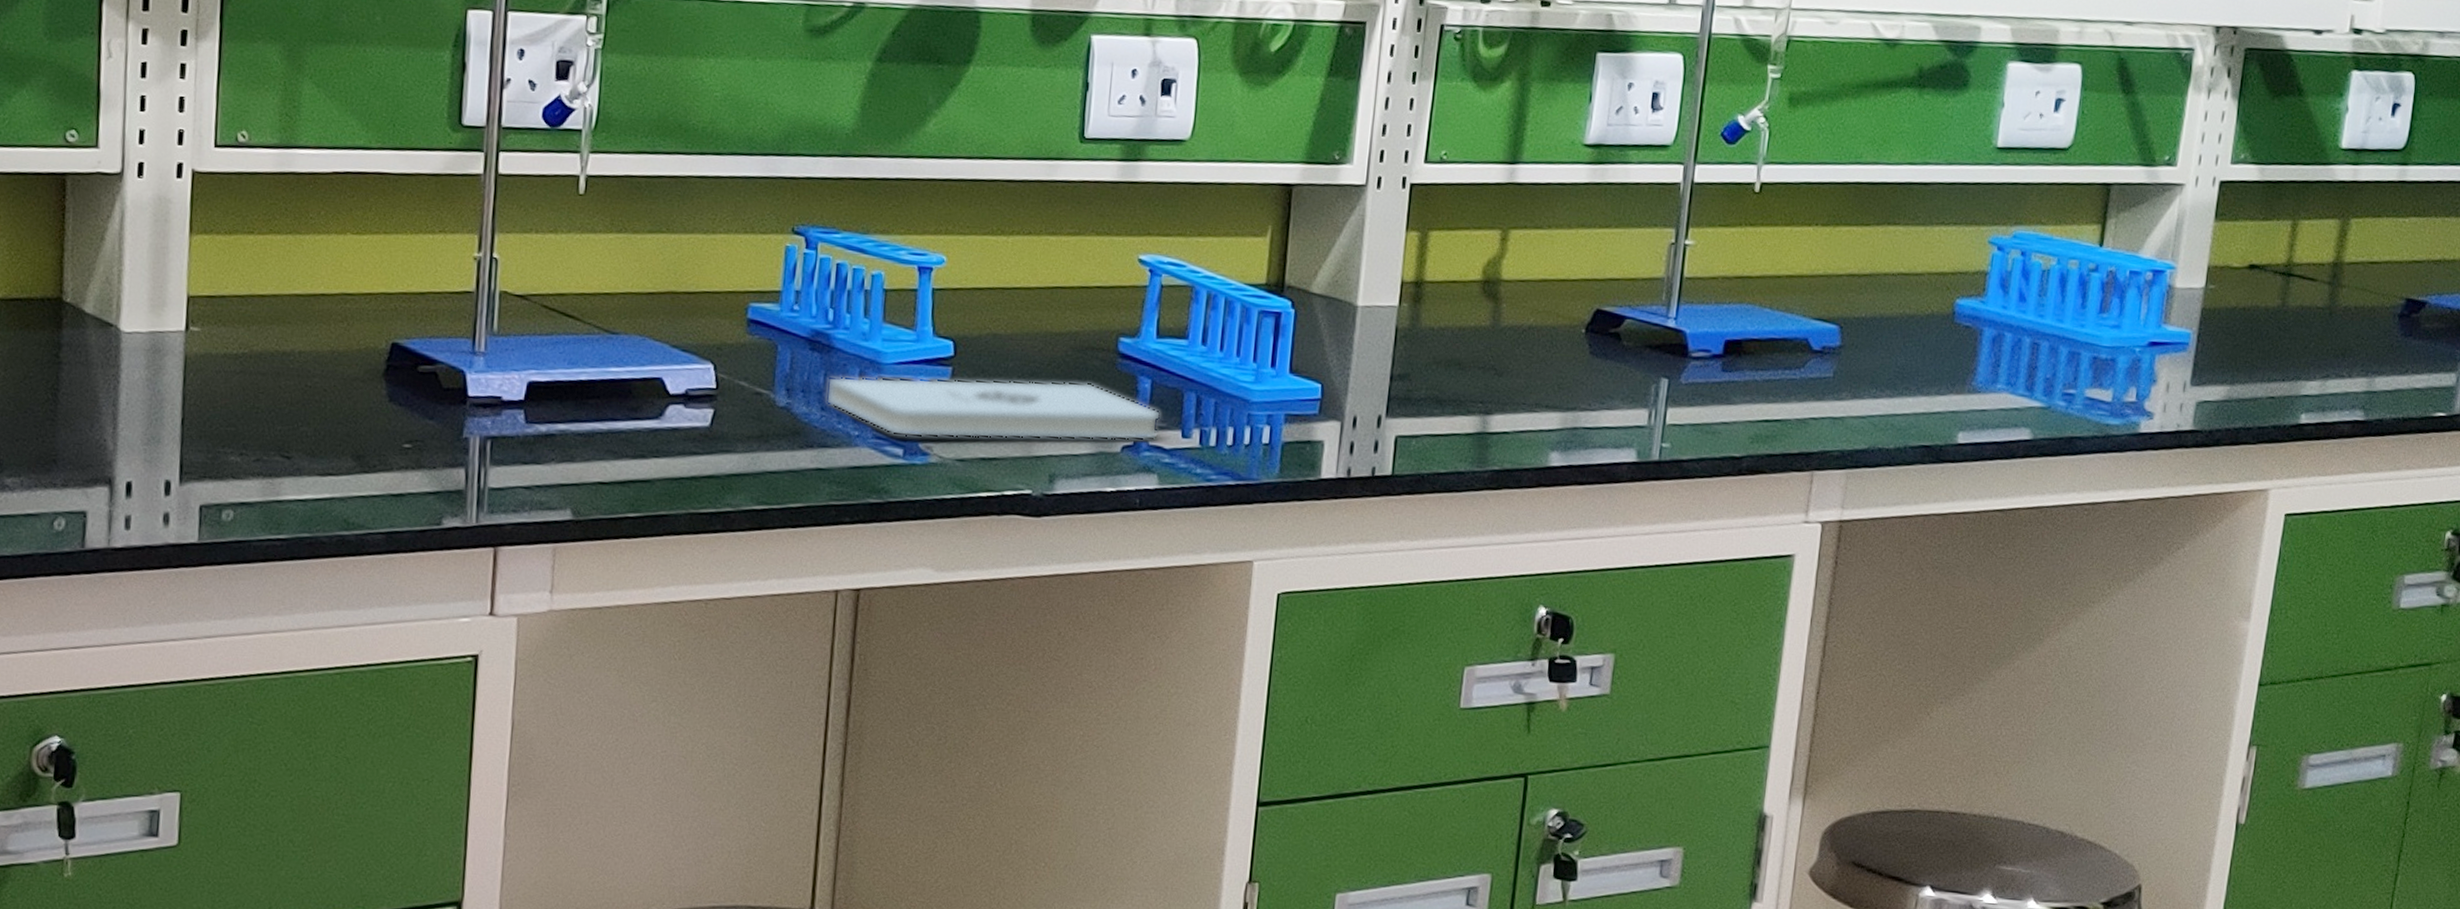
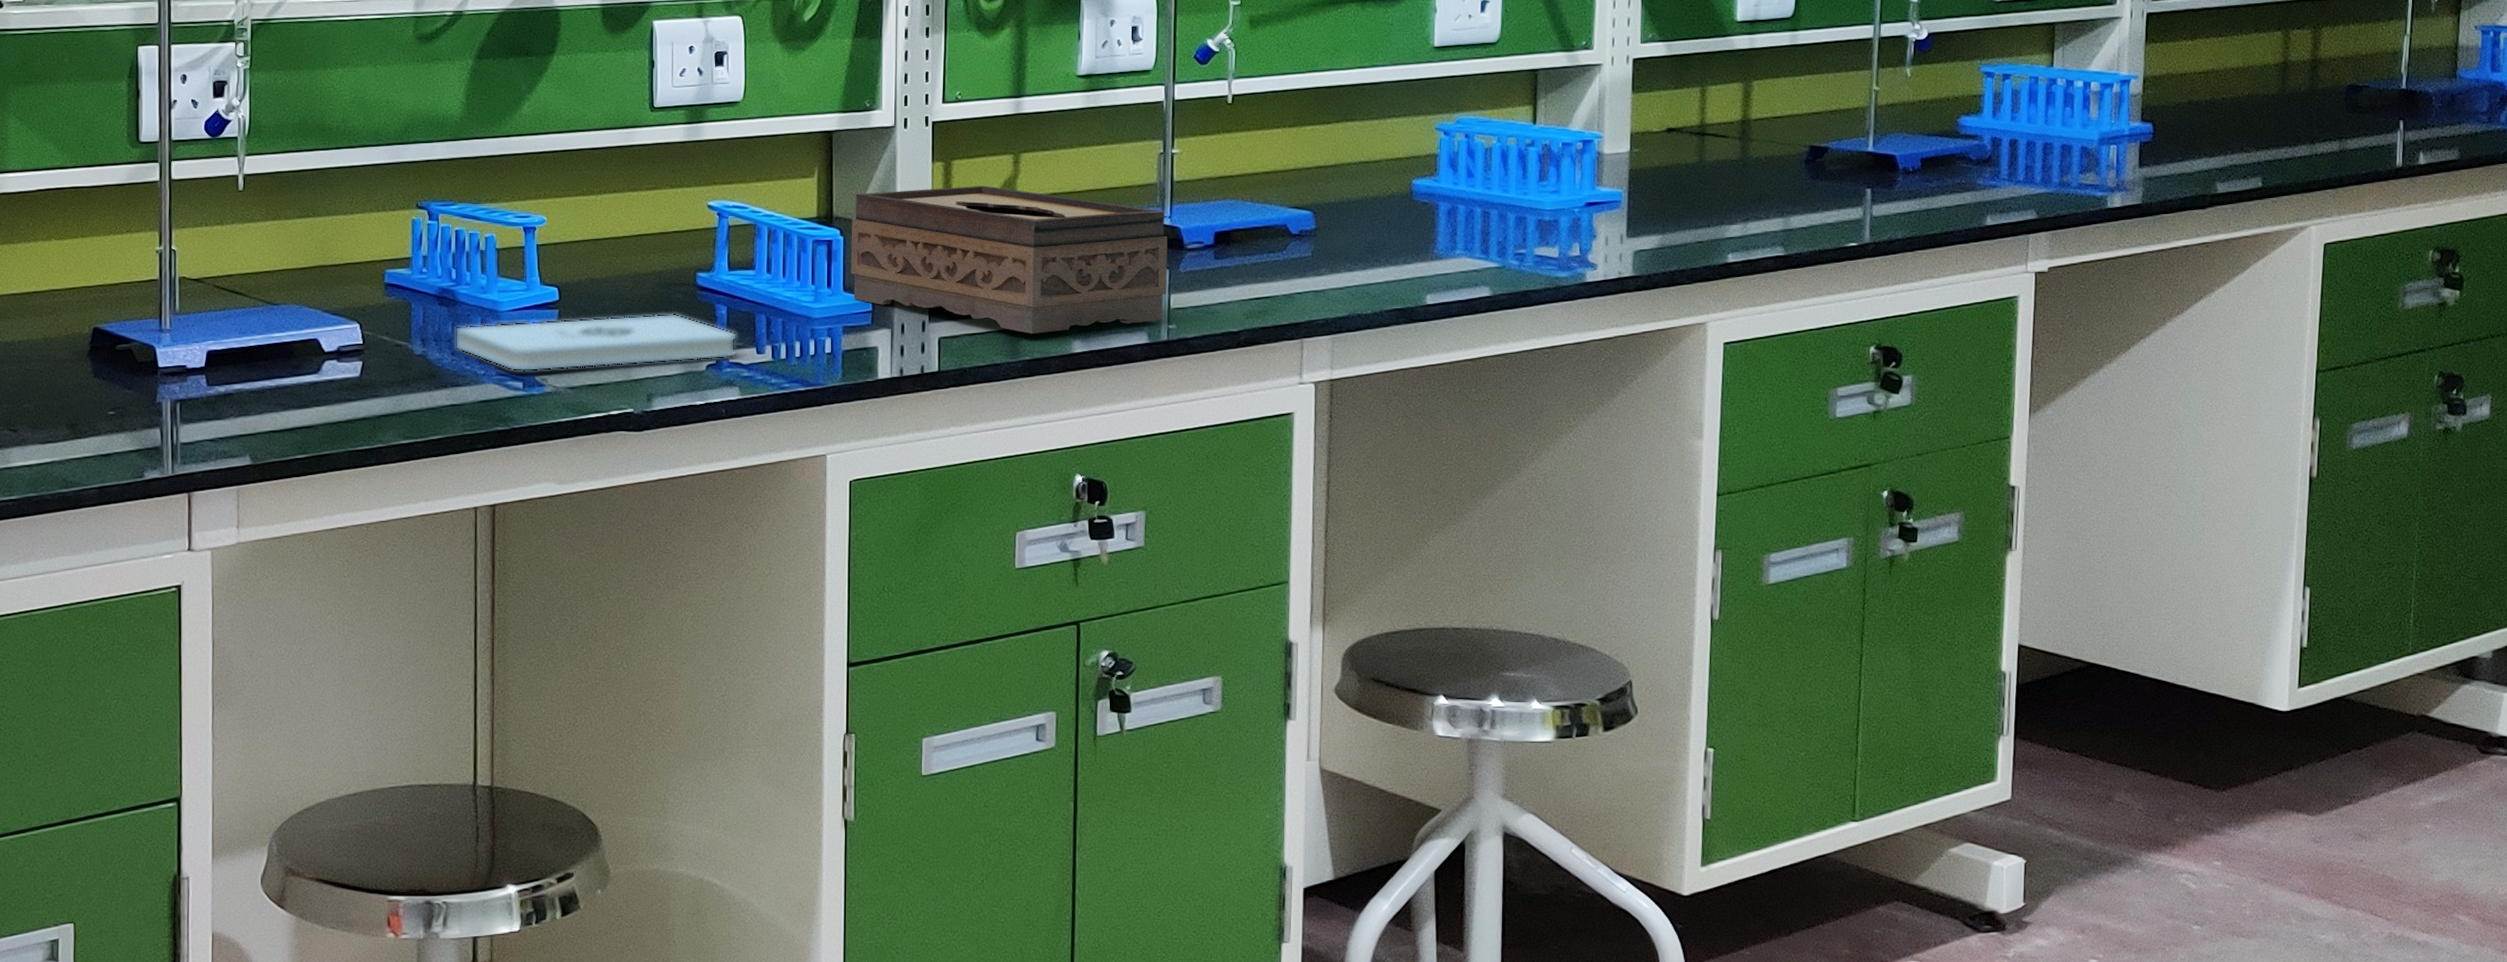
tissue box: none [1299,260,1670,441] -> present [851,185,1167,334]

